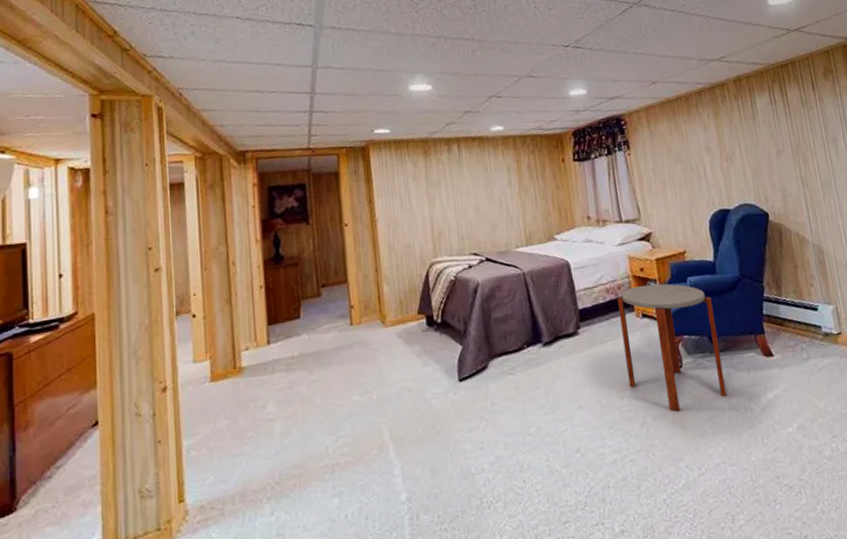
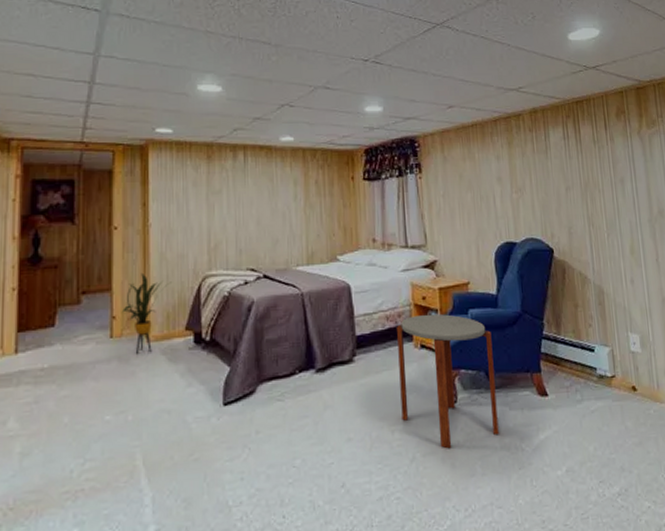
house plant: none [359,264,401,339] -> present [123,272,171,354]

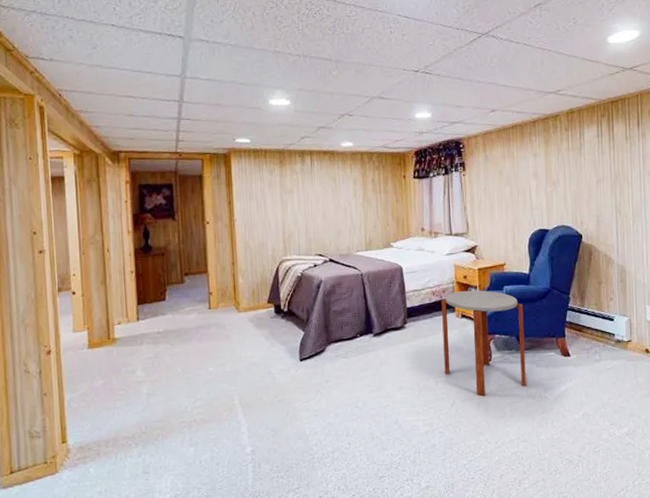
house plant: present [123,272,171,354] -> none [217,258,255,321]

